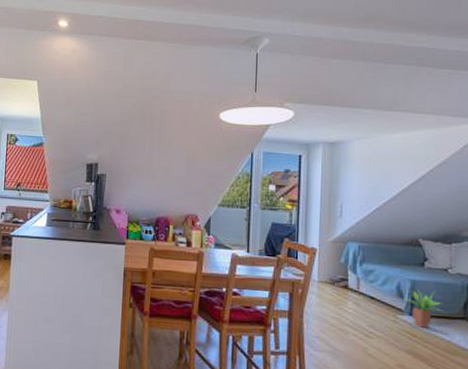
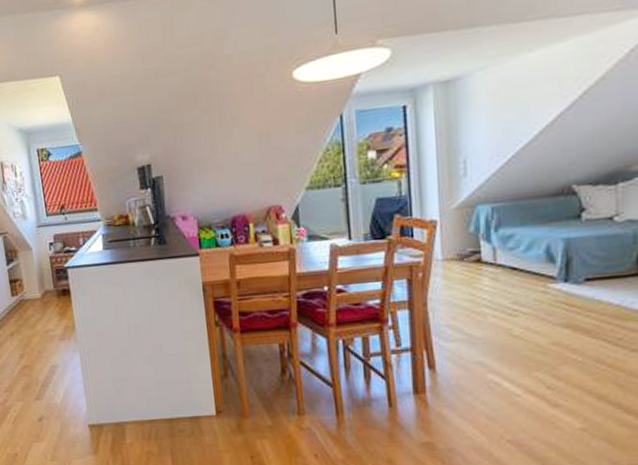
potted plant: present [403,288,443,328] -> none [555,246,609,295]

